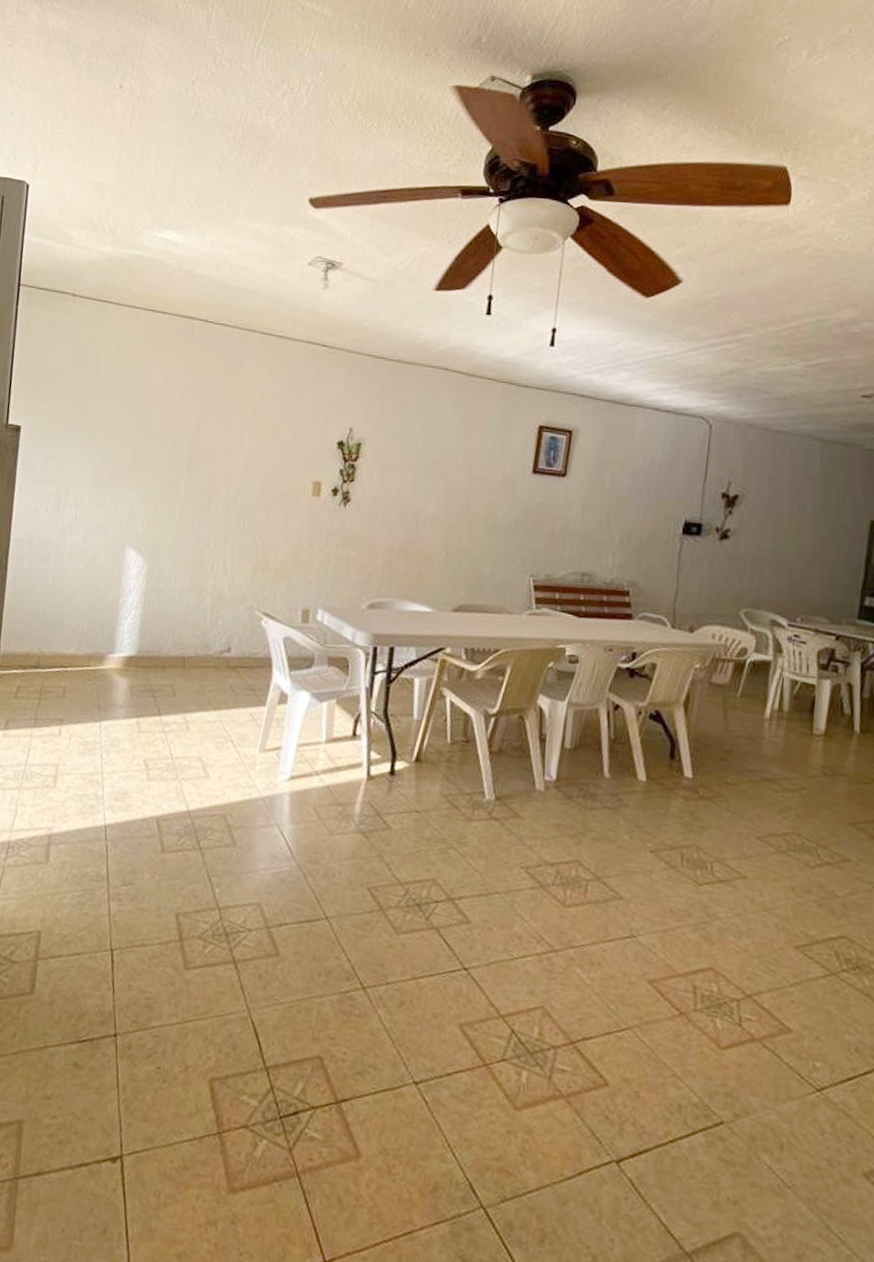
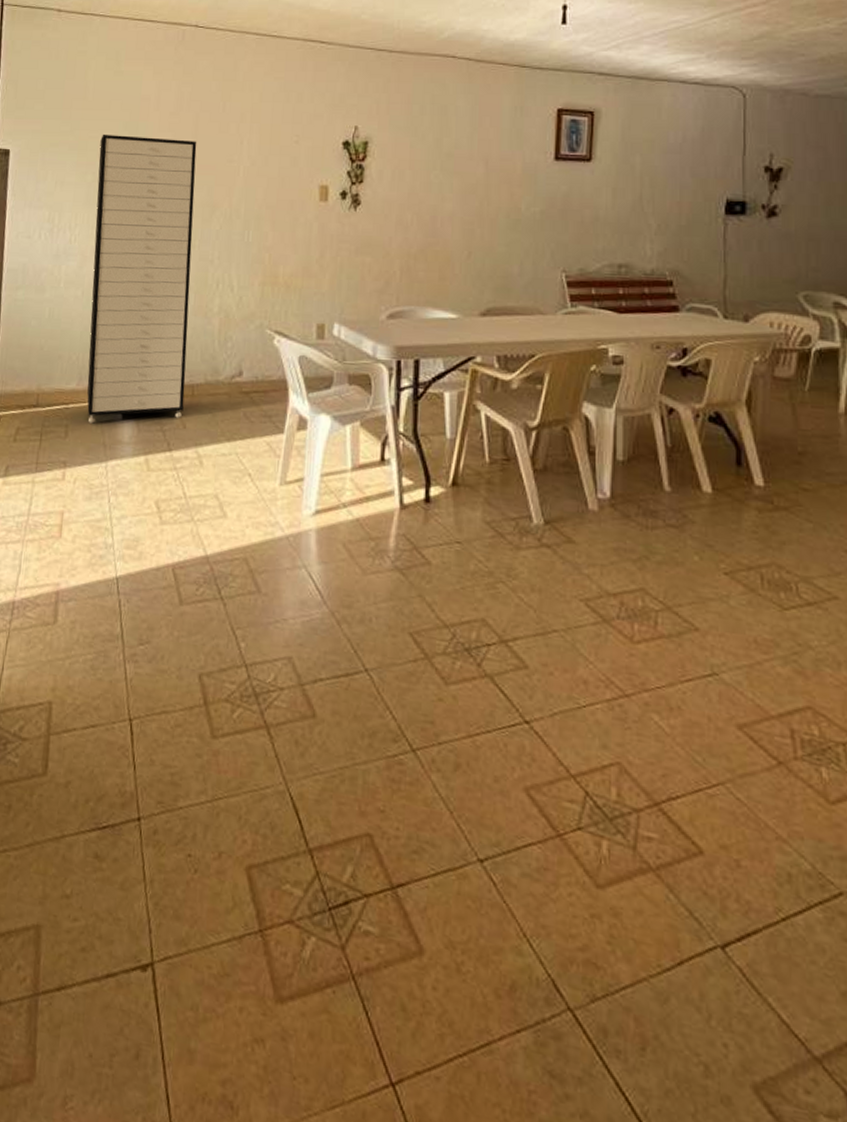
storage cabinet: none [84,417,201,687] -> present [87,134,197,424]

